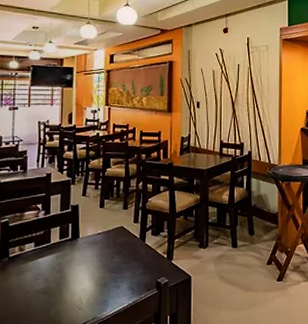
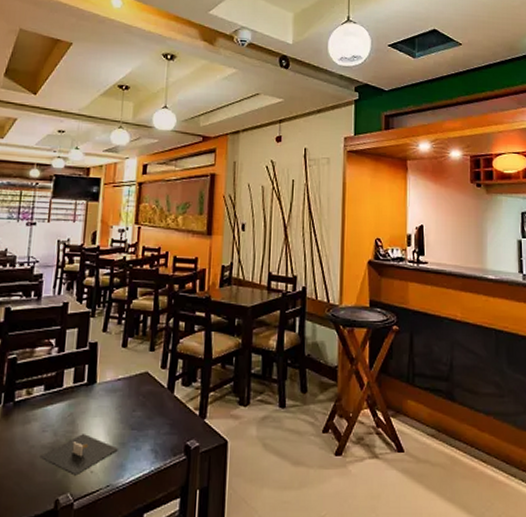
napkin holder: none [34,279,101,313] -> present [40,434,118,476]

